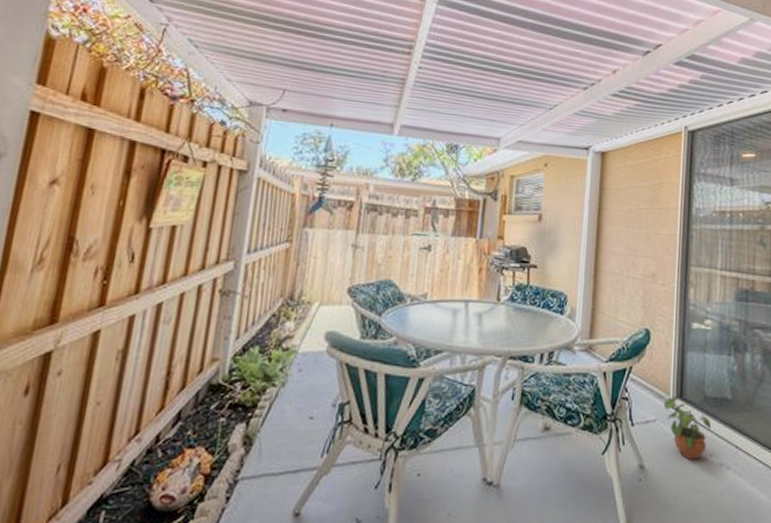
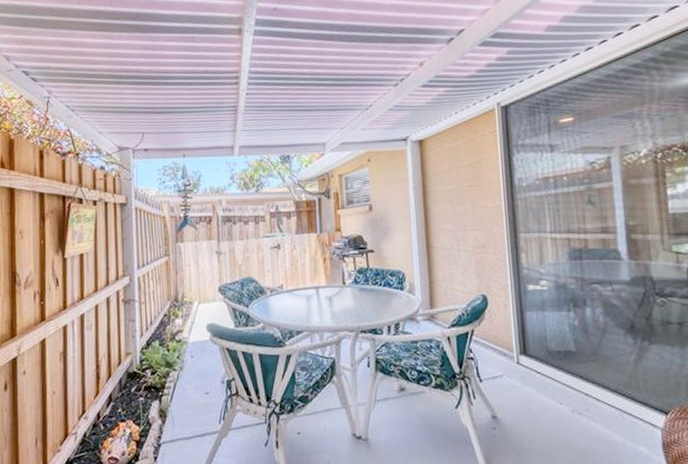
potted plant: present [663,396,711,461] -> none [508,352,558,409]

